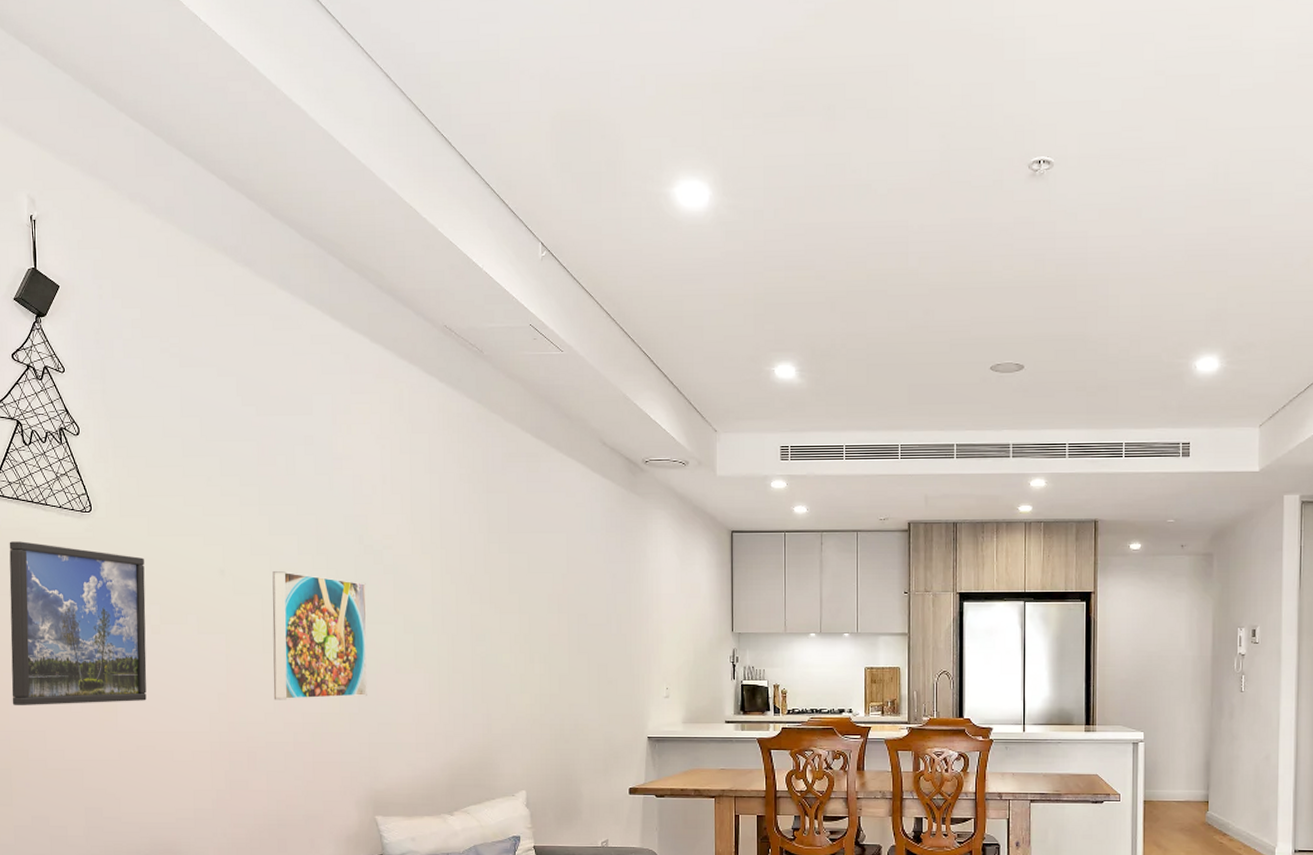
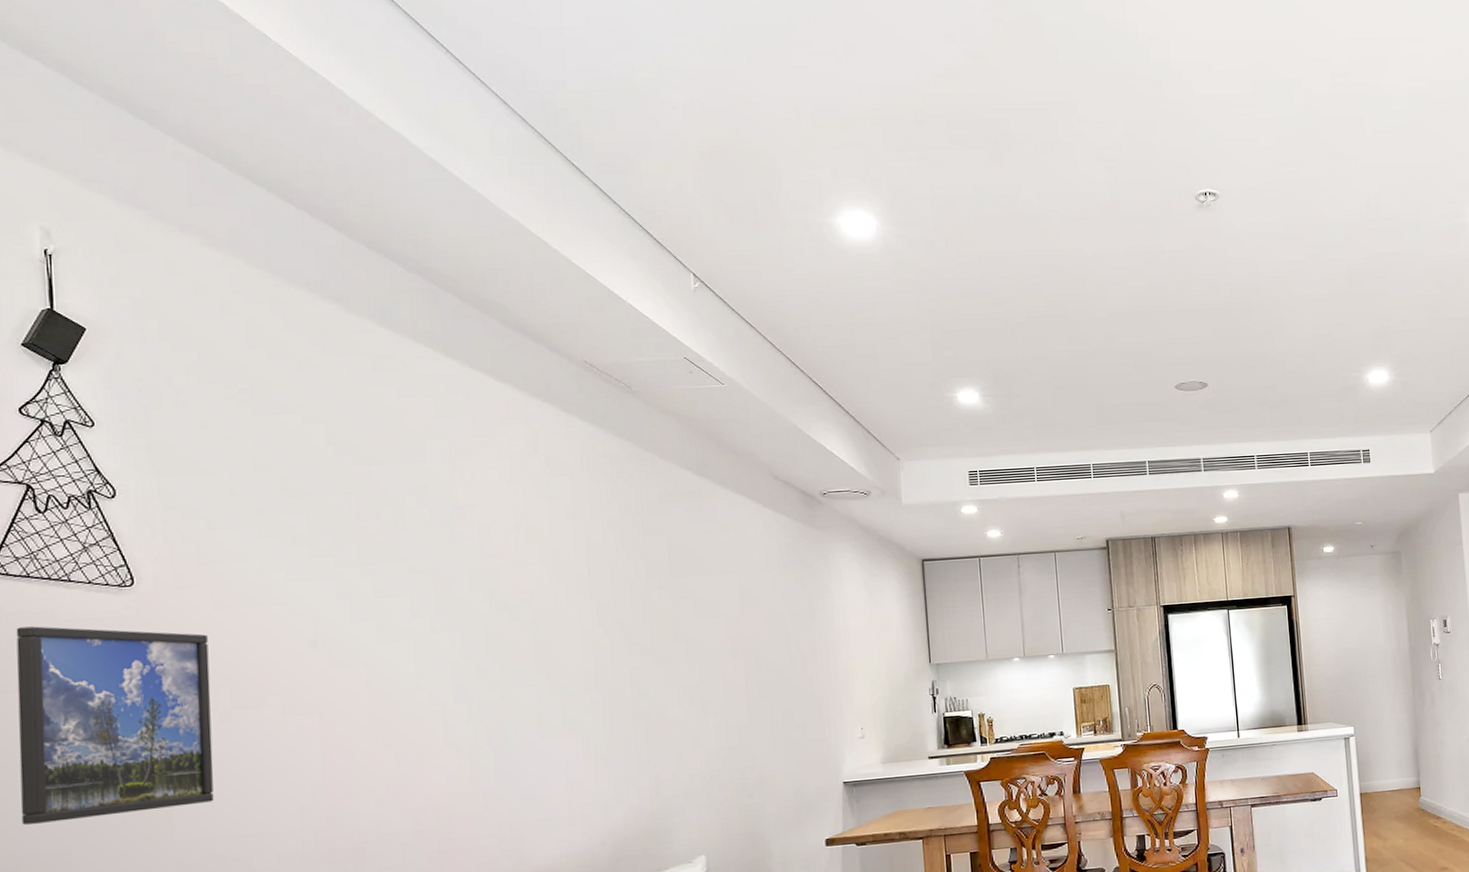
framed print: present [272,571,367,700] -> none [379,637,506,785]

